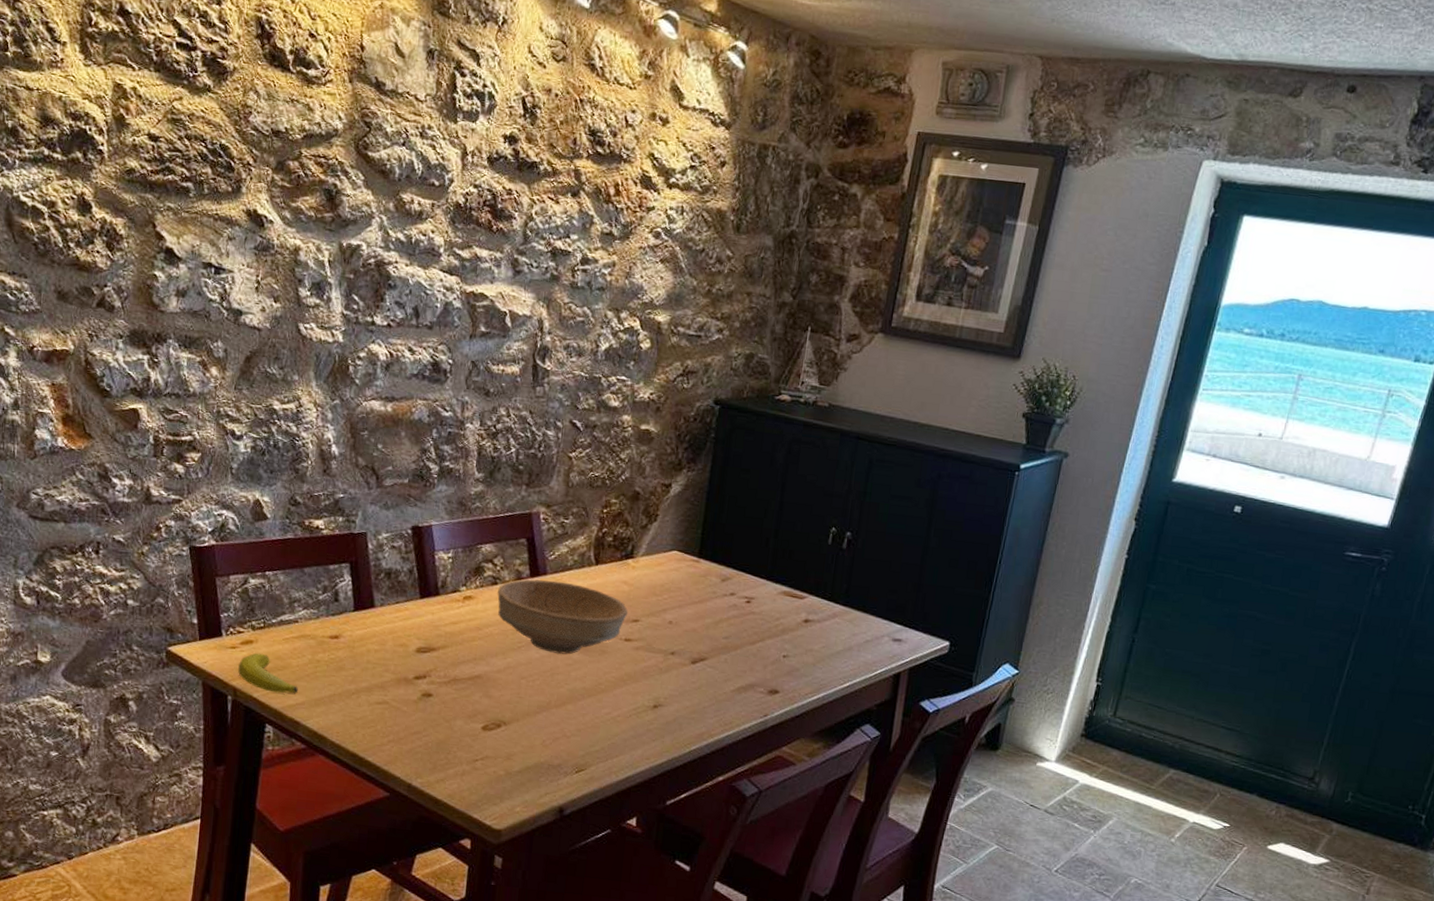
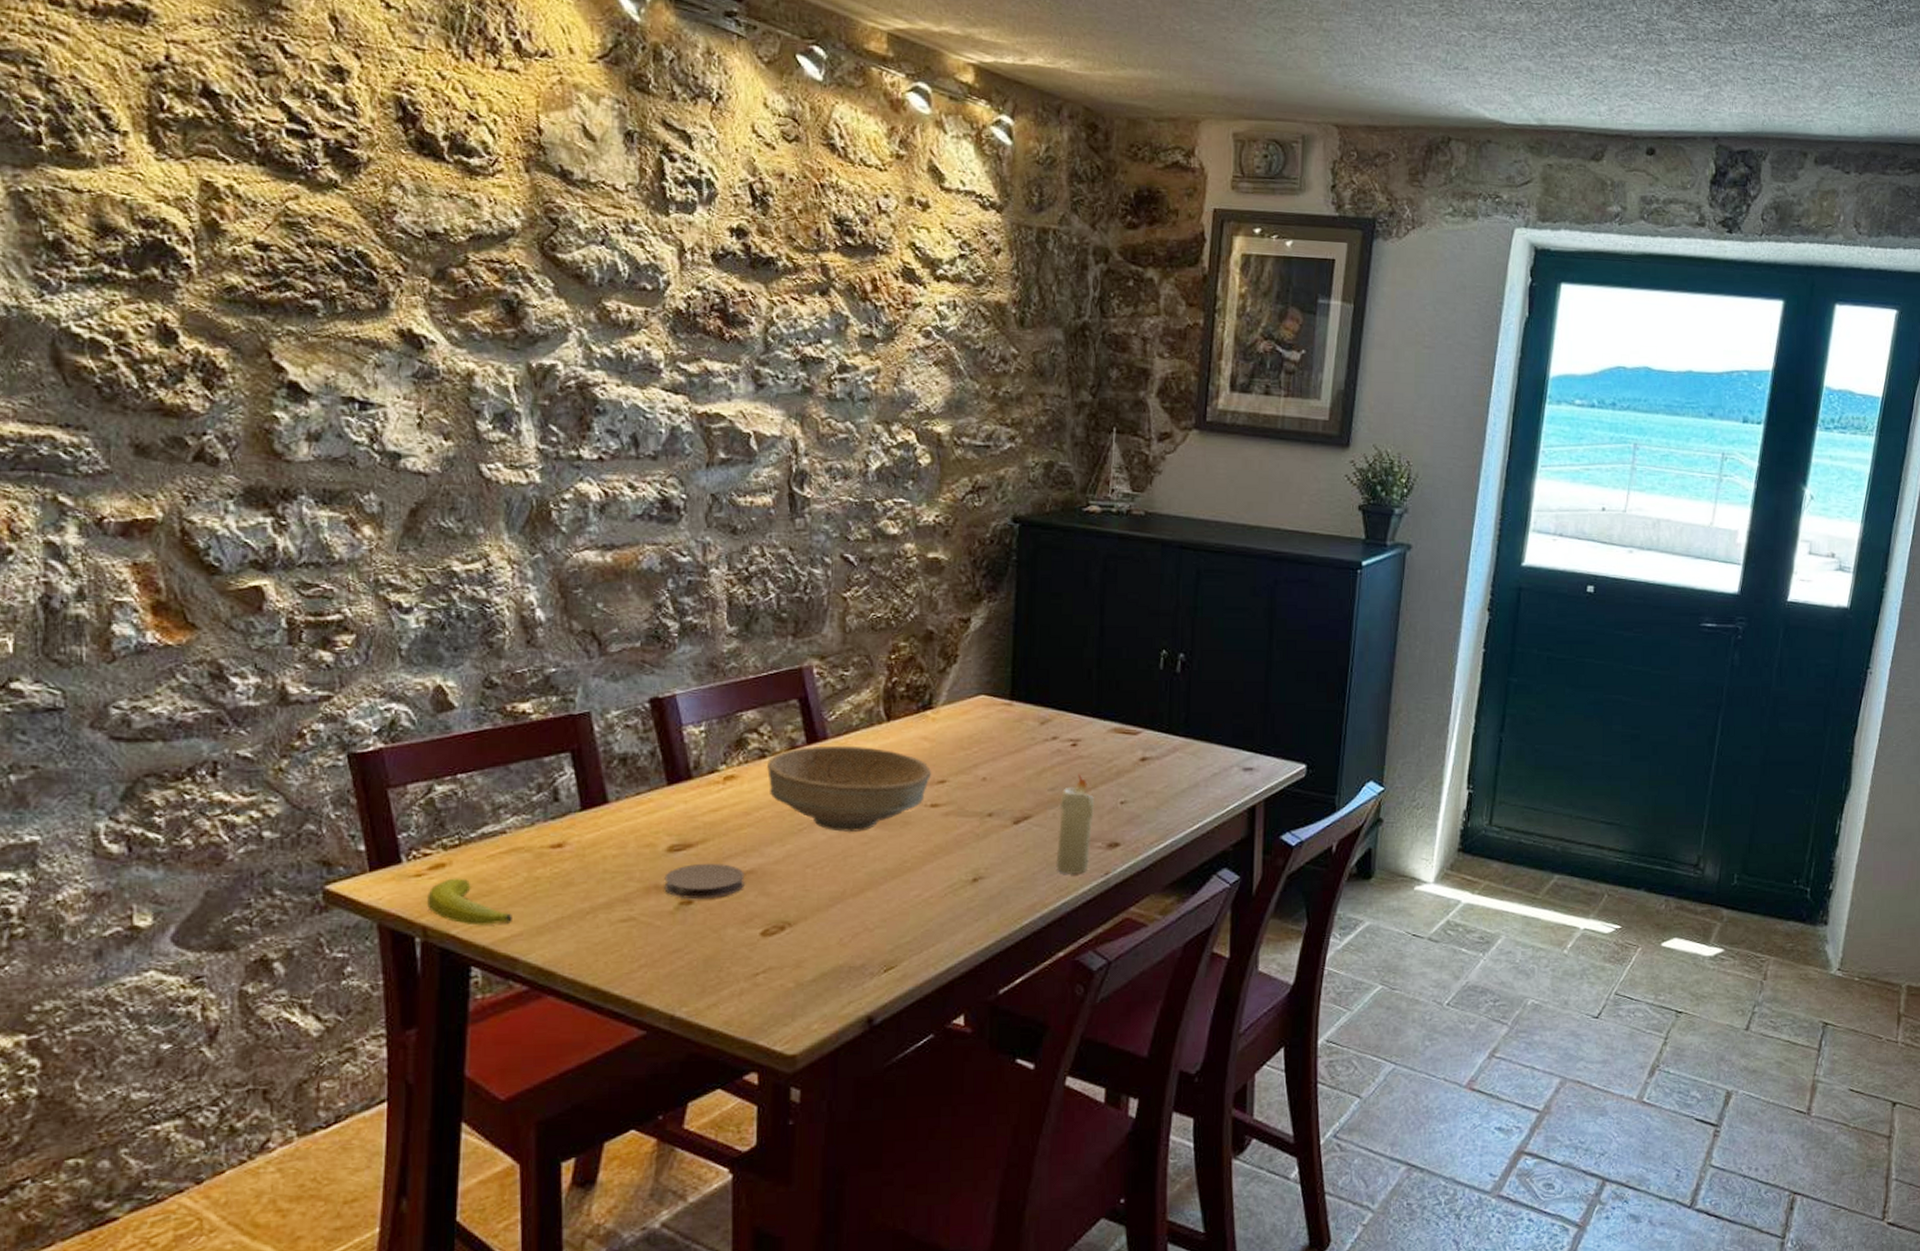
coaster: none [411,664,473,695] -> present [664,863,745,900]
candle: none [723,627,761,714] -> present [1056,774,1094,875]

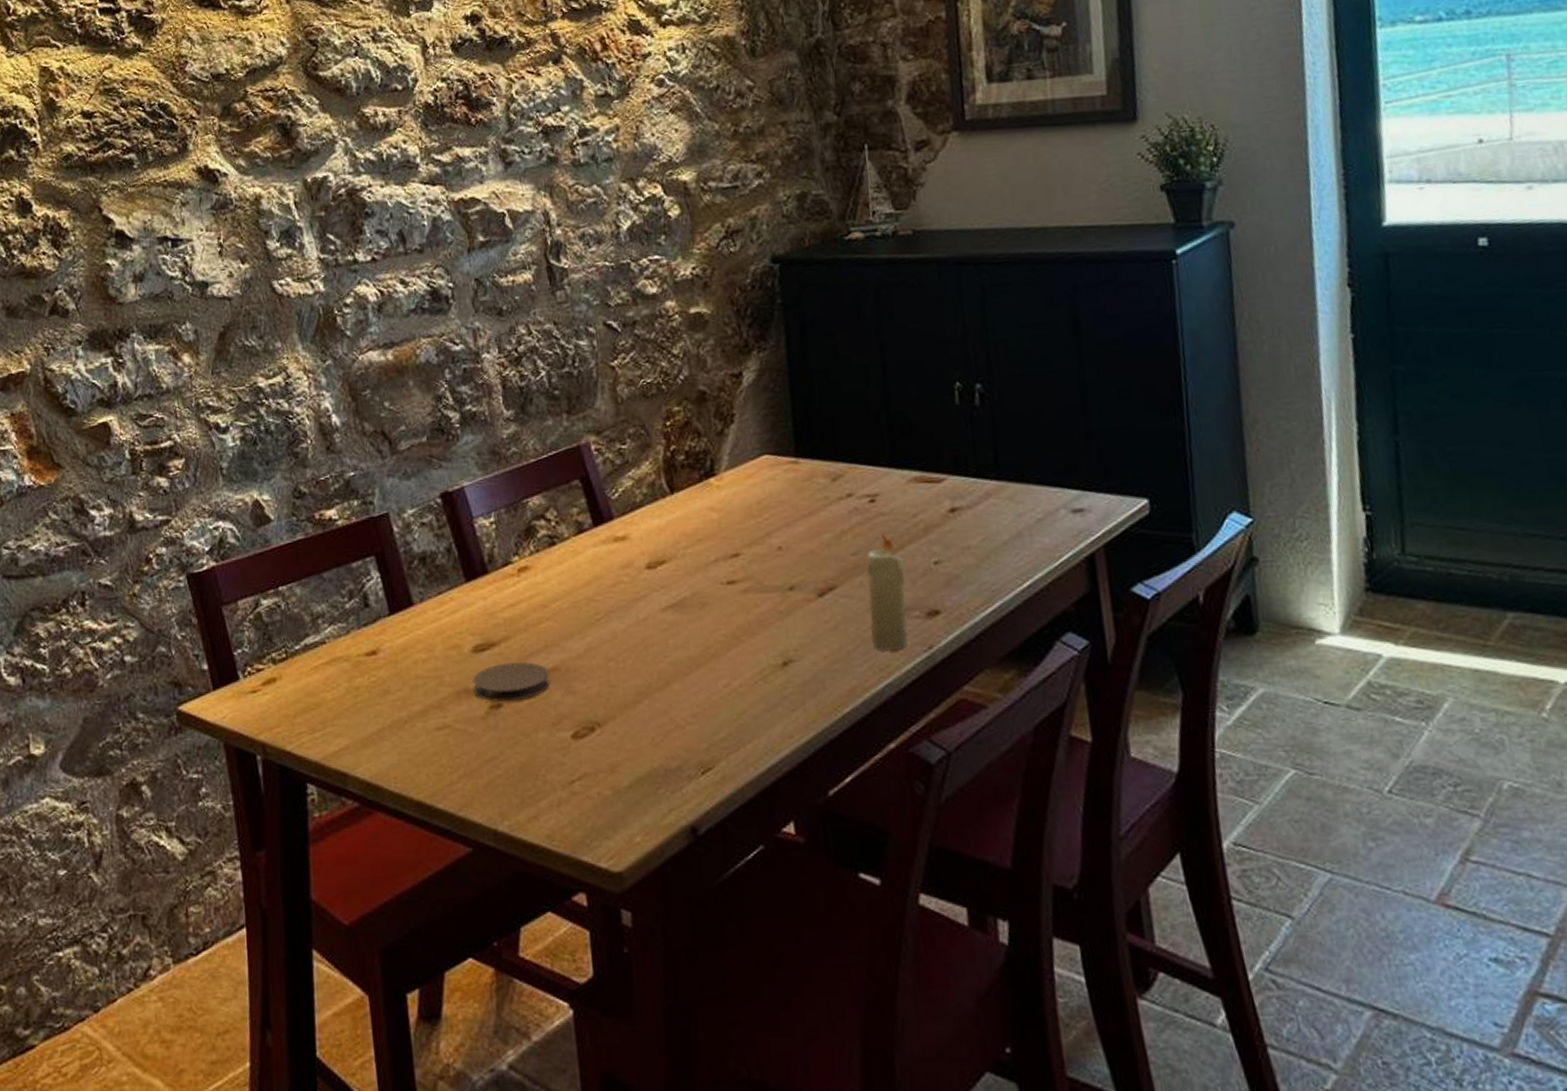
banana: present [427,878,512,926] -> none [263,692,339,740]
bowl: present [766,745,932,832] -> none [556,523,724,619]

